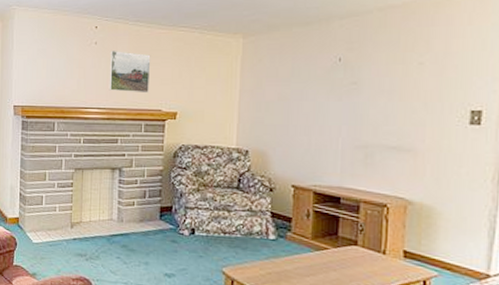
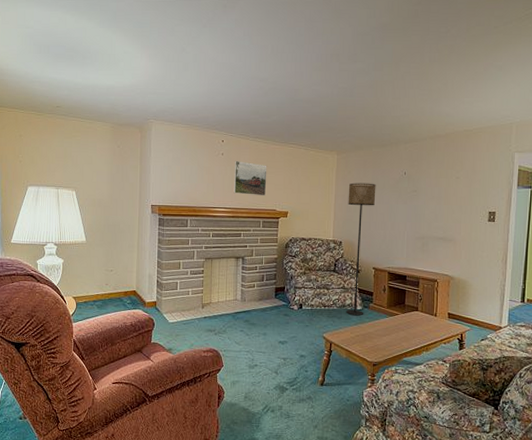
floor lamp: none [254,73,297,248] -> present [346,183,376,316]

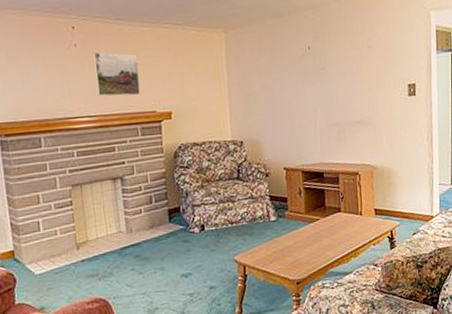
floor lamp: present [346,183,376,316] -> none [243,64,280,229]

